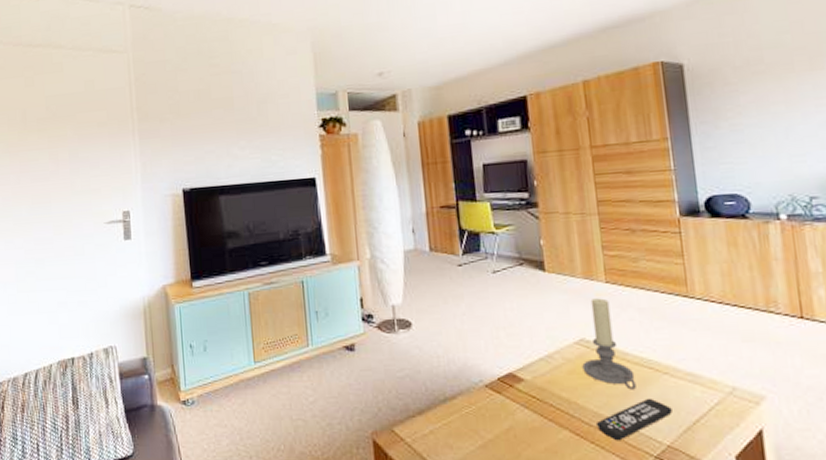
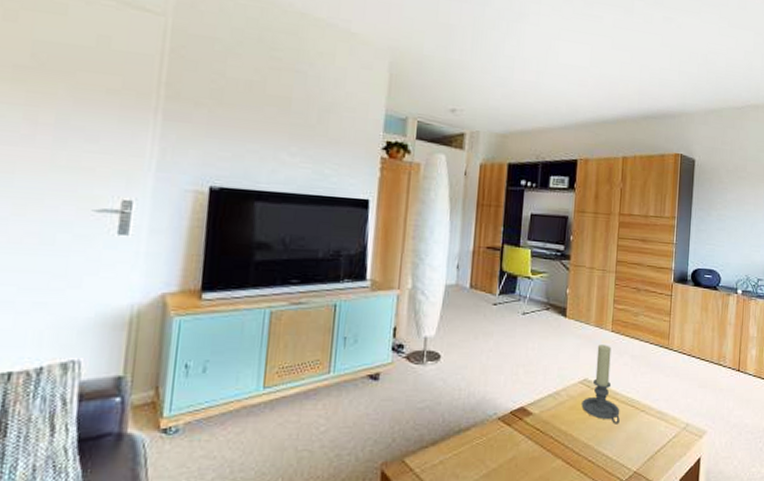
remote control: present [597,398,672,441] -> none [585,431,642,469]

